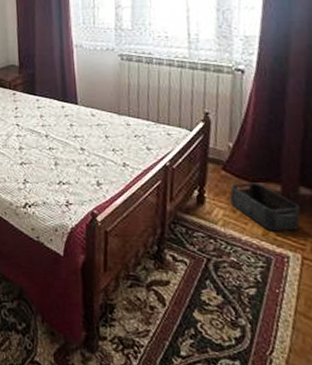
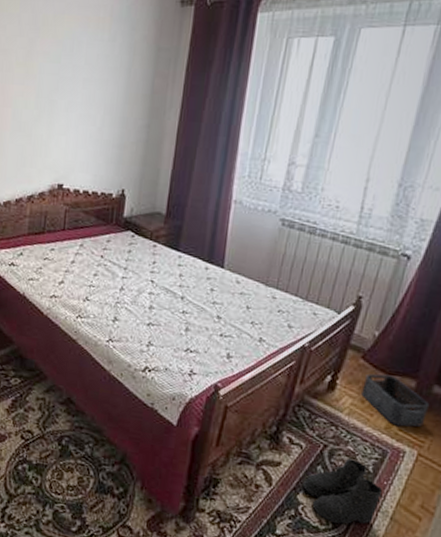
boots: none [195,268,279,339] -> present [302,457,383,524]

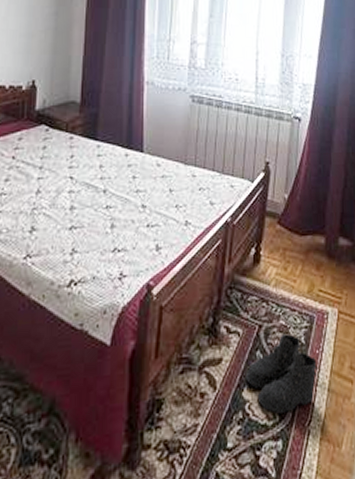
storage bin: present [361,373,429,427] -> none [283,235,338,287]

